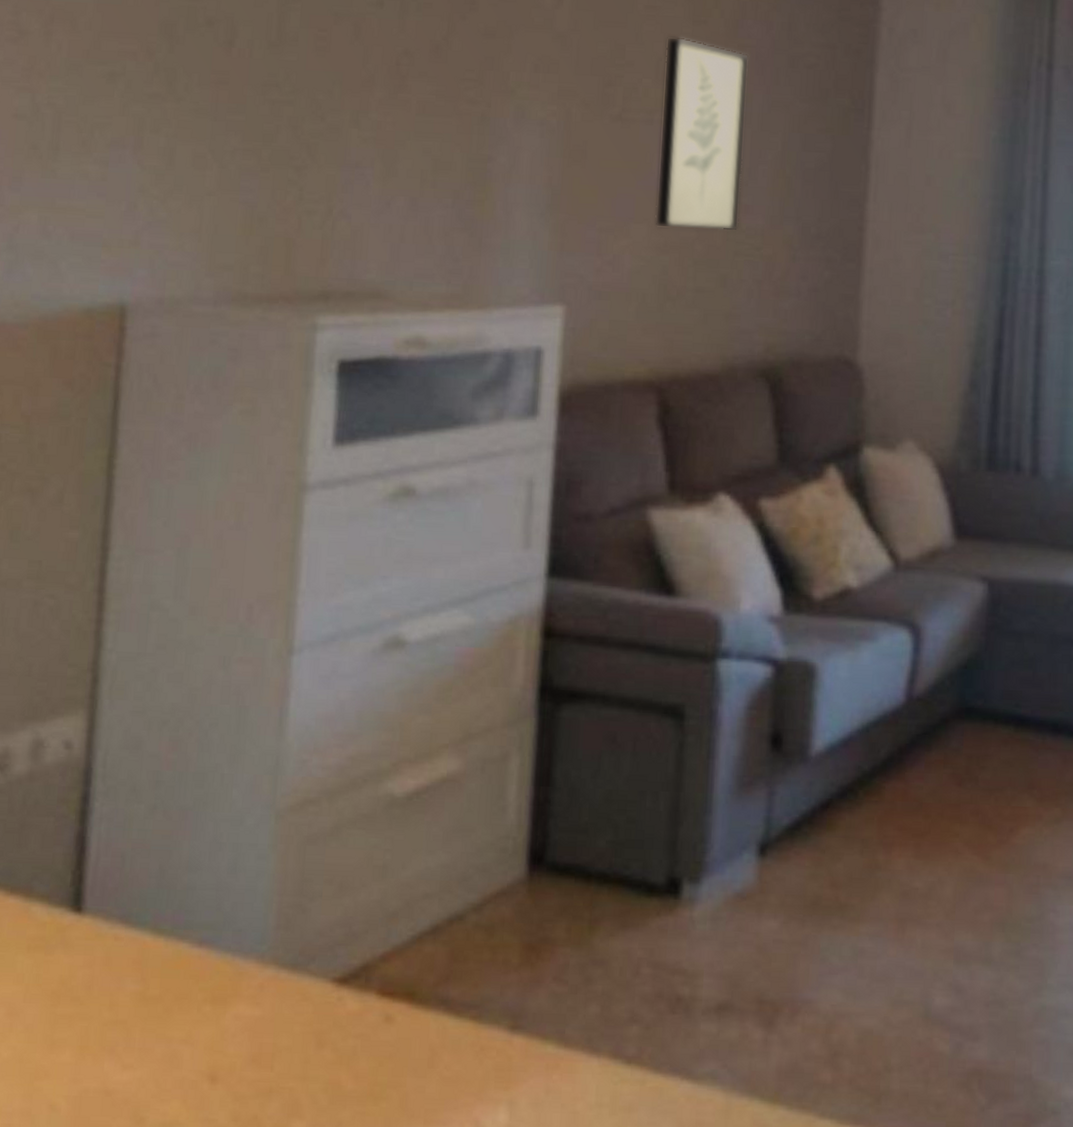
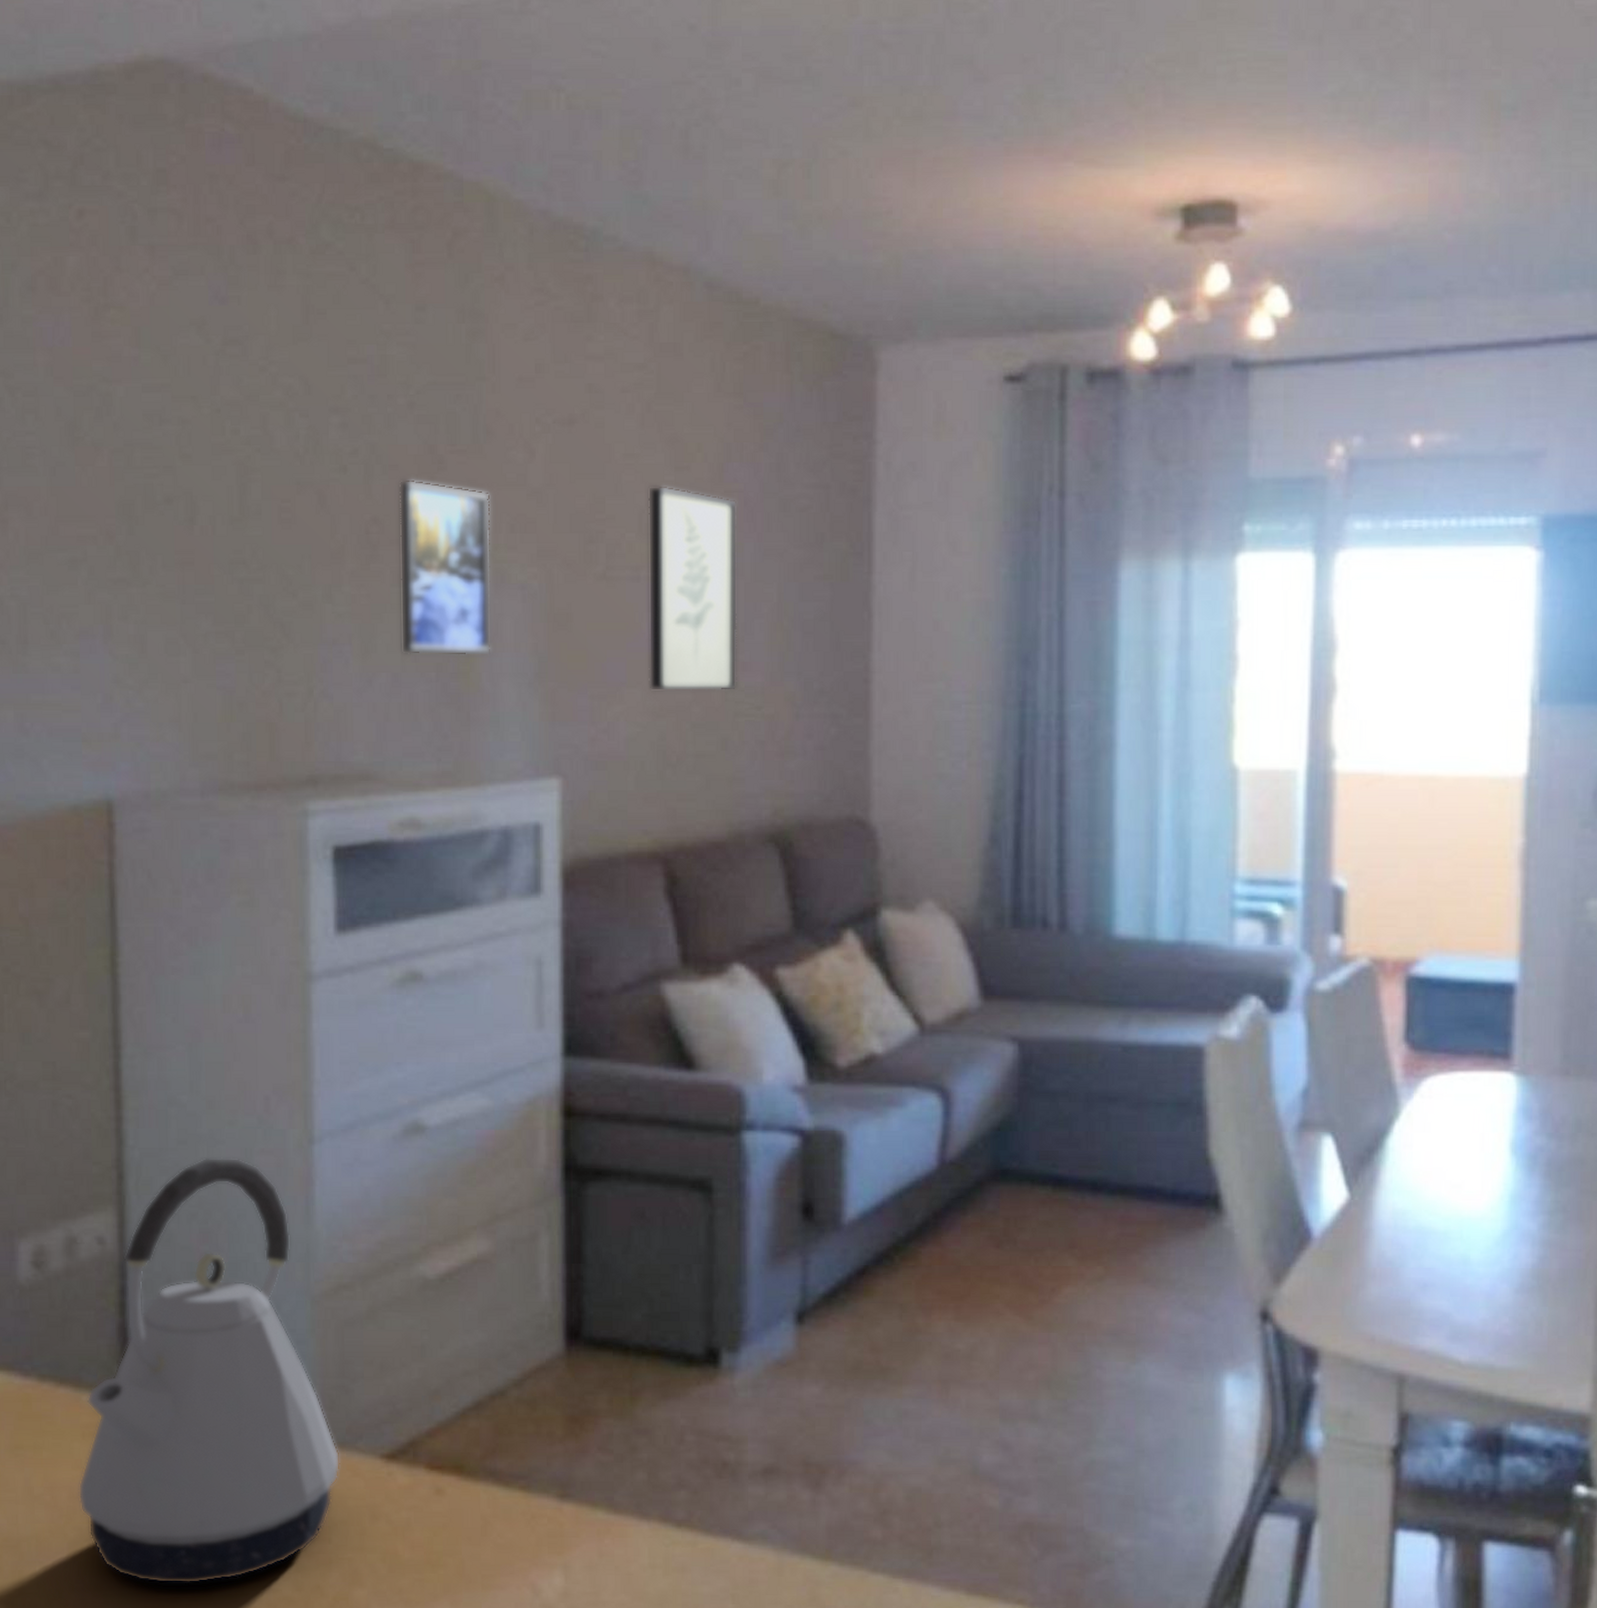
kettle: none [16,664,291,1111] -> present [78,1157,340,1584]
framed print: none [420,17,518,186] -> present [398,479,492,657]

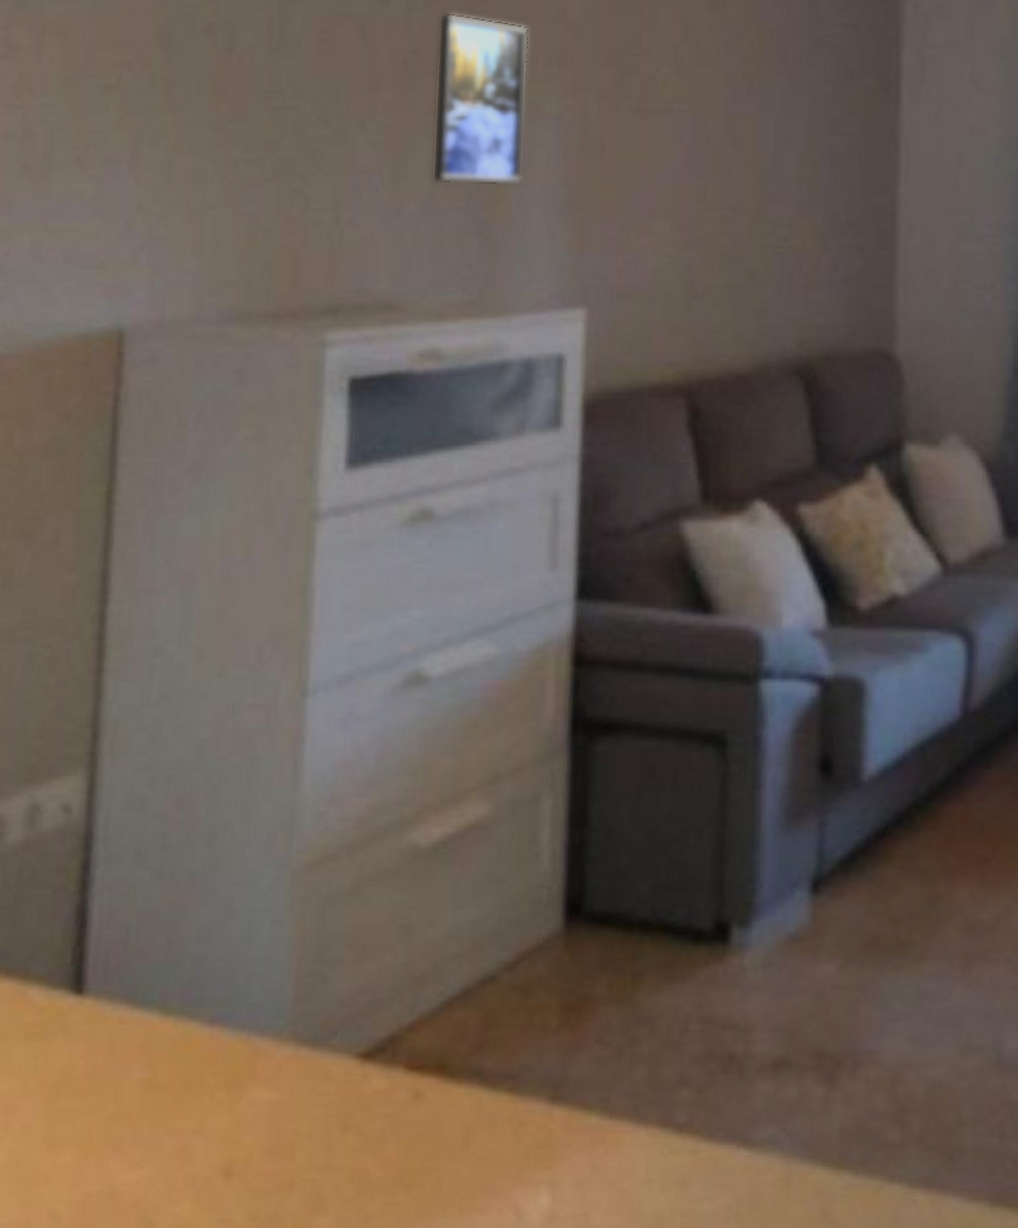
kettle: present [78,1157,340,1584] -> none [12,713,311,1216]
wall art: present [647,485,738,692] -> none [678,22,770,223]

